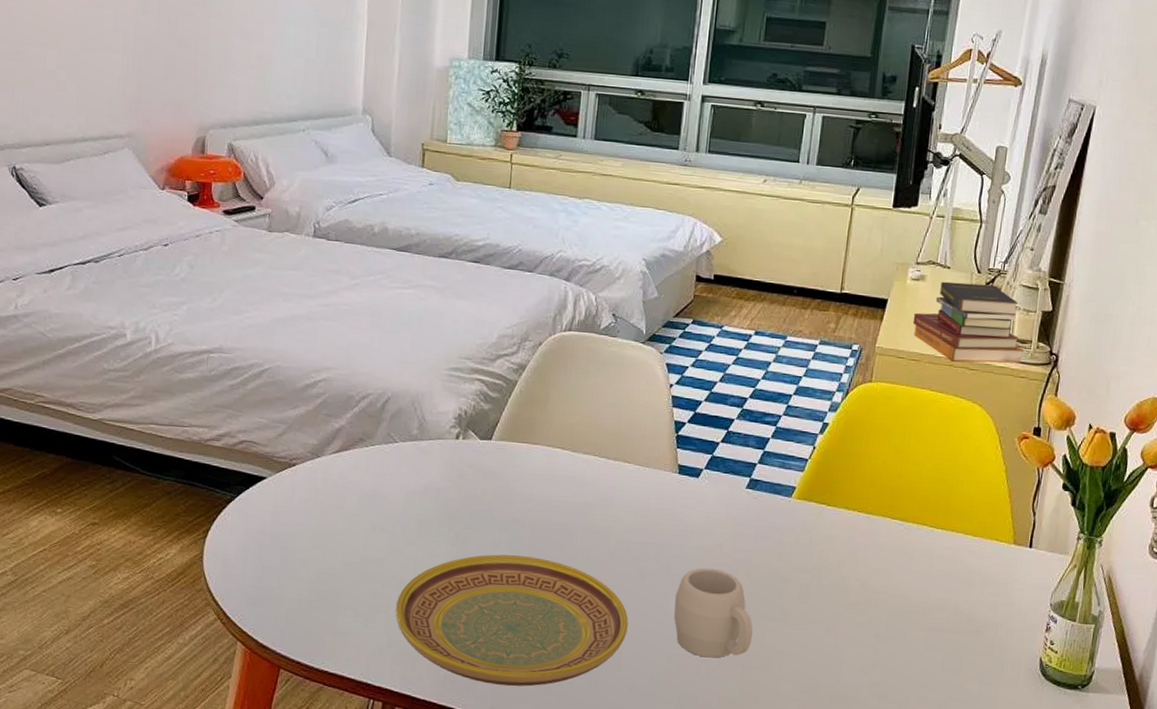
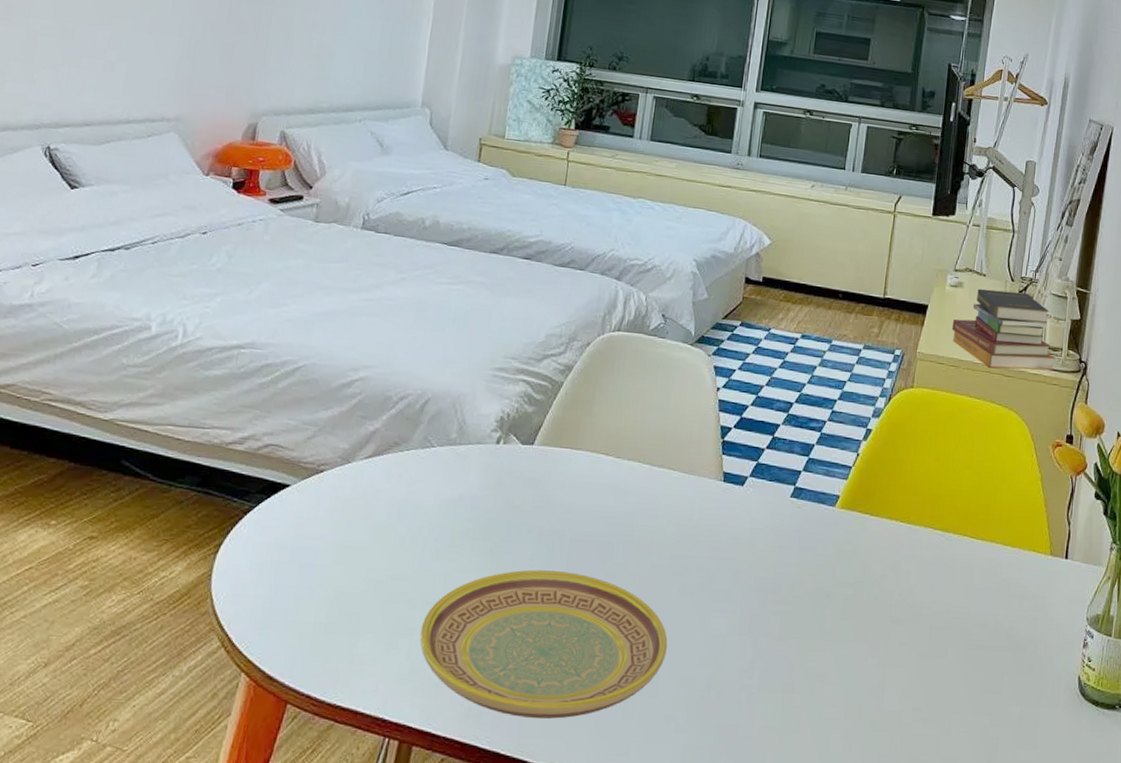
mug: present [674,567,753,658] -> none [715,582,795,683]

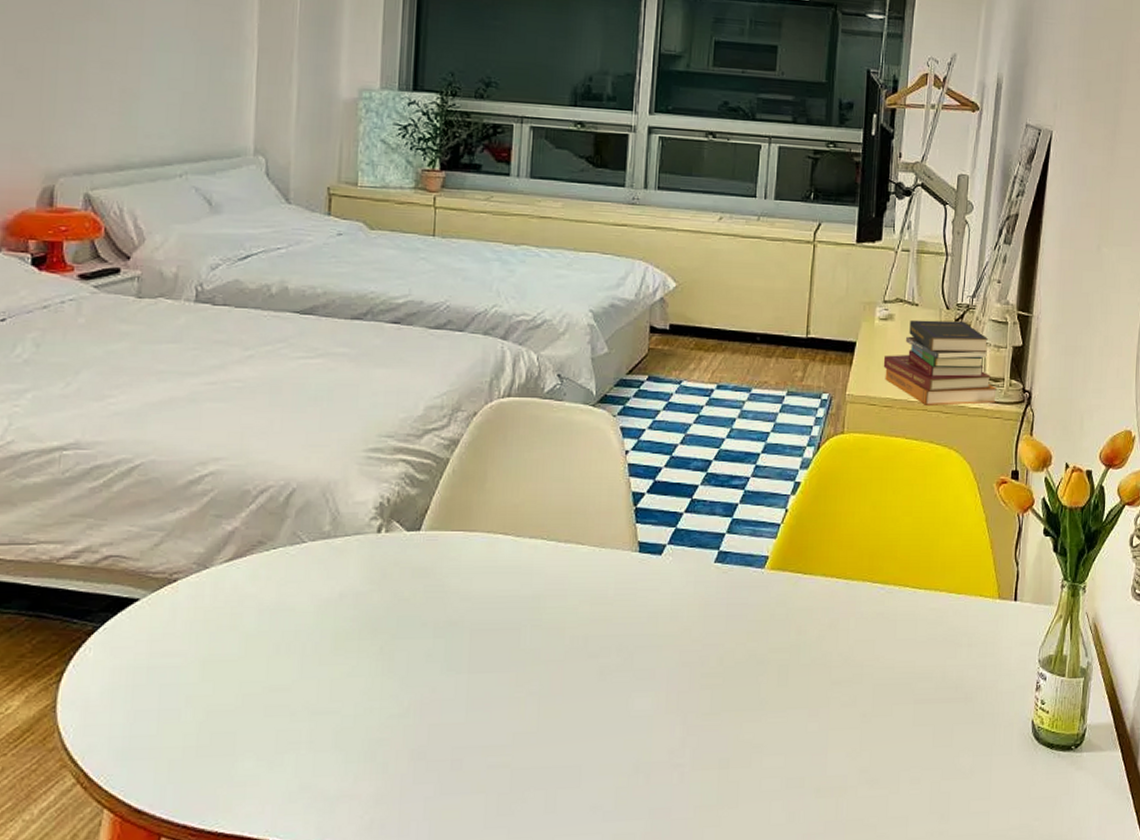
plate: present [419,569,668,719] -> none [307,665,588,824]

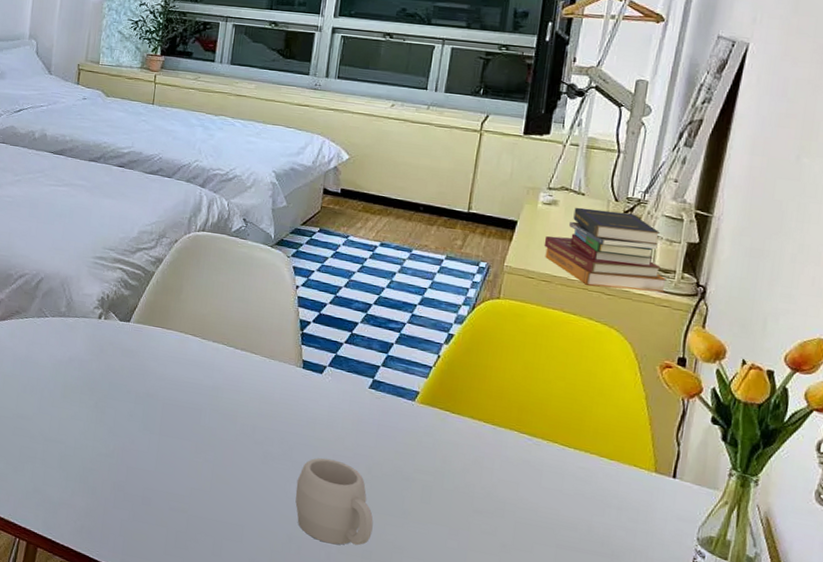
mug: none [639,657,729,762] -> present [295,458,373,546]

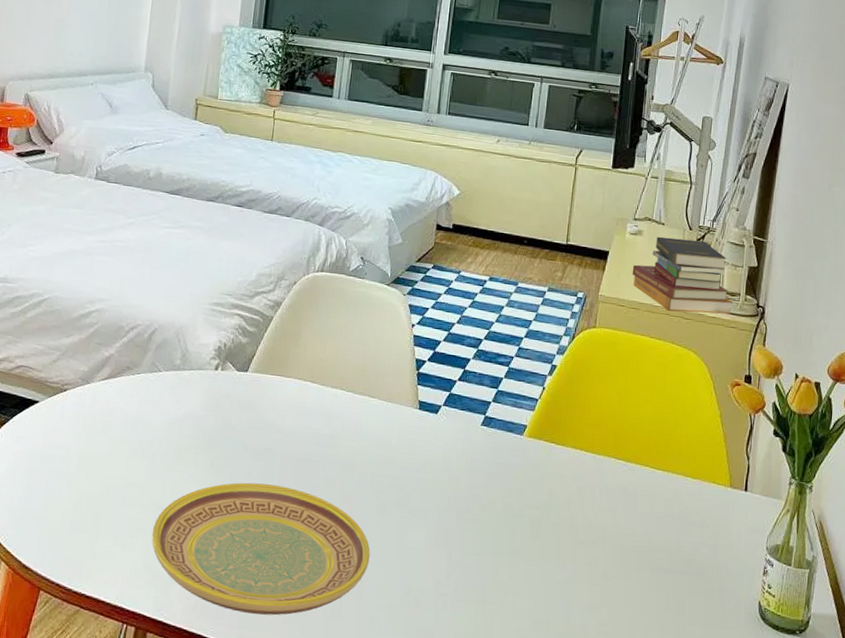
plate: none [40,423,251,547] -> present [151,482,370,616]
mug: present [295,458,373,546] -> none [413,501,487,592]

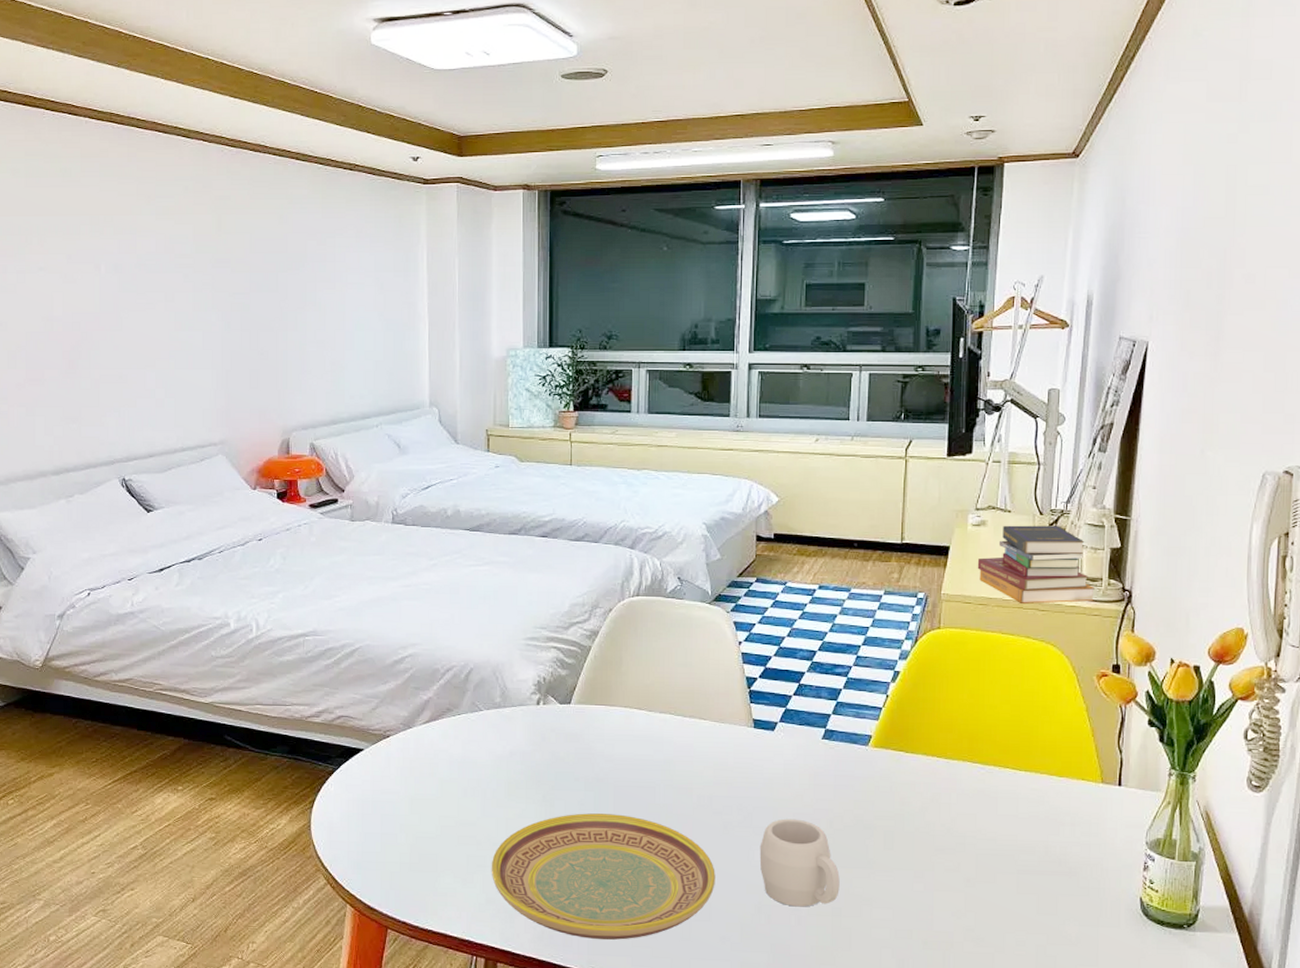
mug: none [413,501,487,592] -> present [759,818,840,907]

